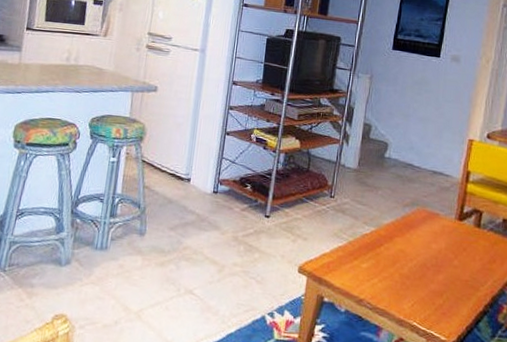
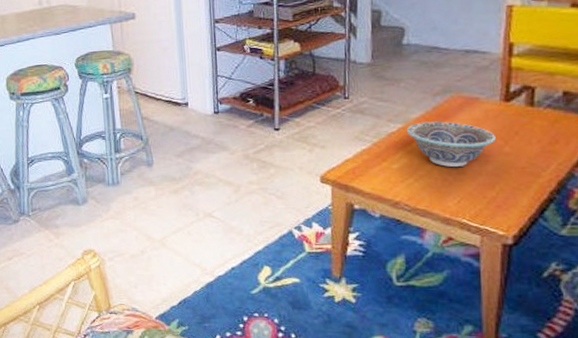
decorative bowl: none [377,228,448,273] -> present [406,121,496,167]

